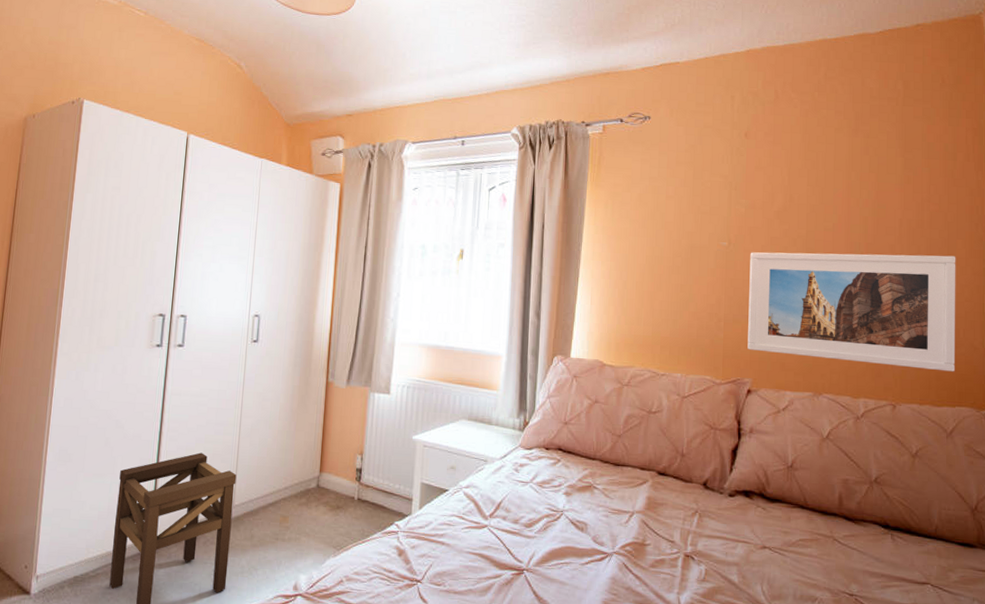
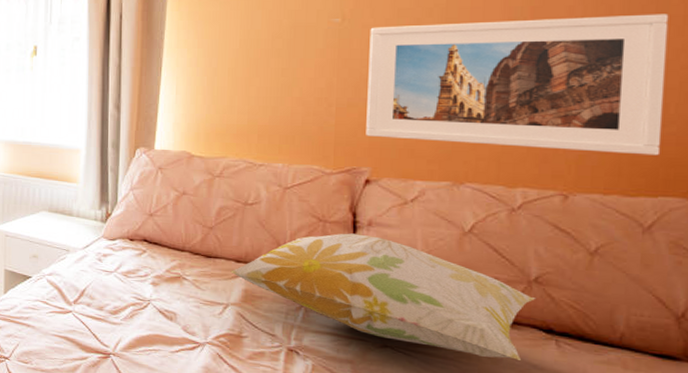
decorative pillow: none [636,440,876,554] -> present [230,233,536,360]

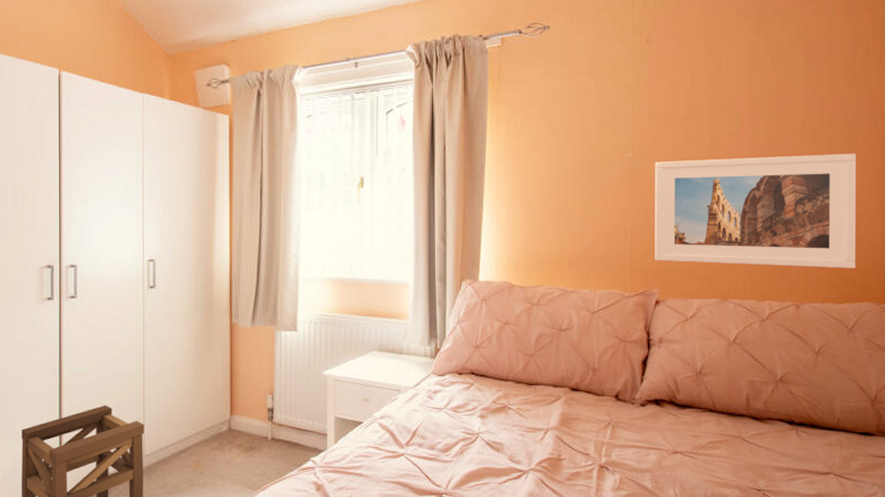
decorative pillow: present [230,233,536,360] -> none [549,351,782,451]

